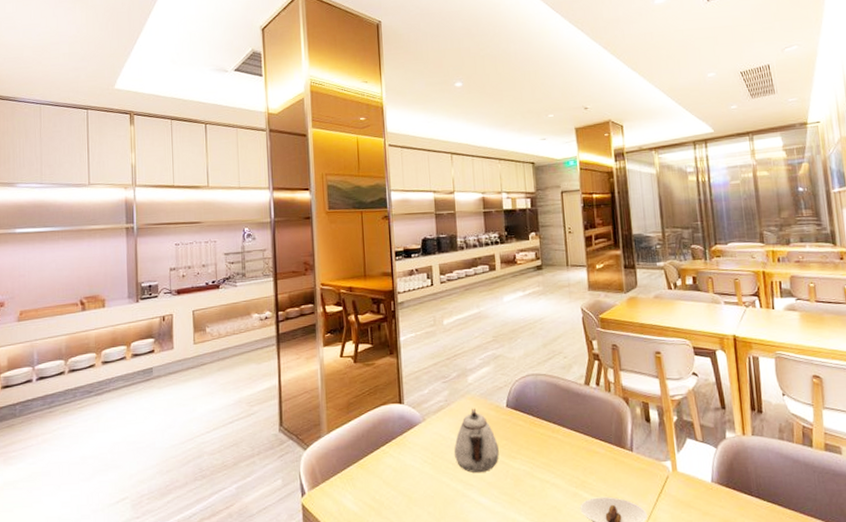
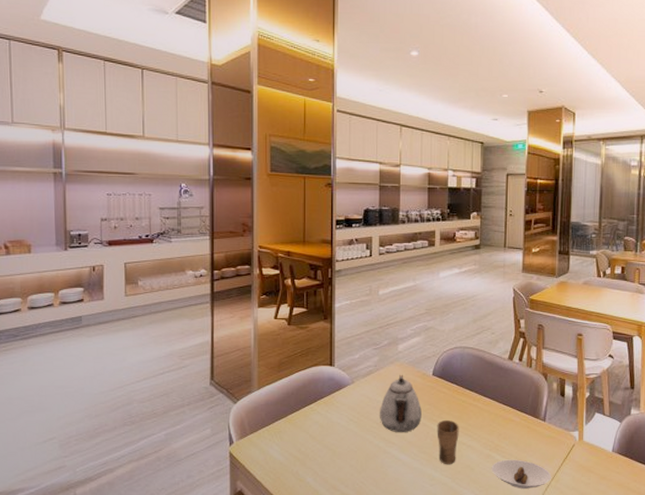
cup: none [516,455,541,507] -> present [437,419,459,465]

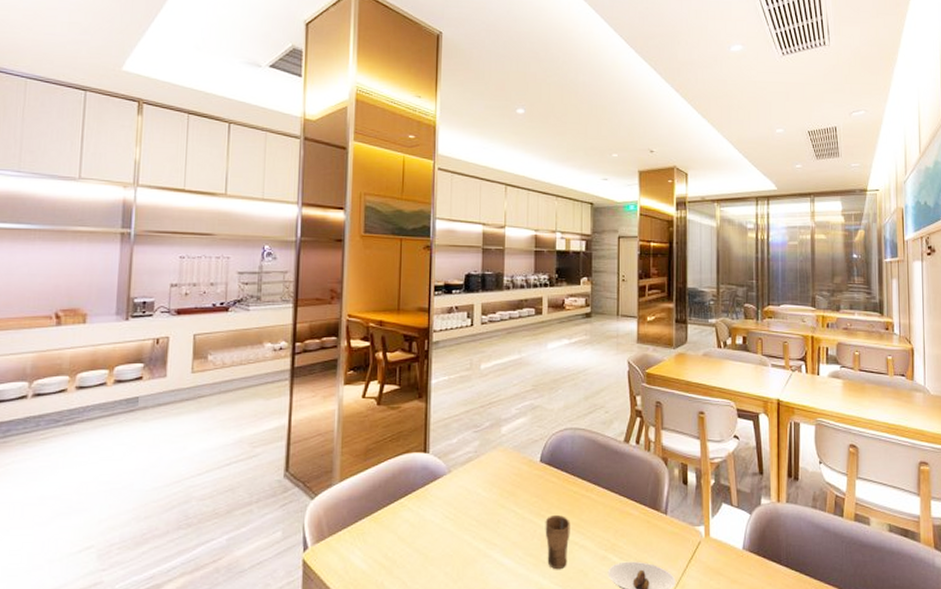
teapot: present [380,374,422,433] -> none [480,461,528,532]

